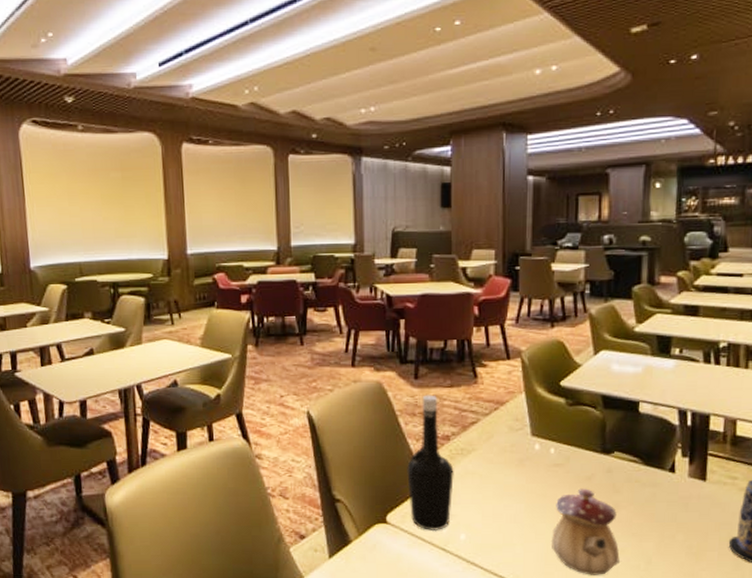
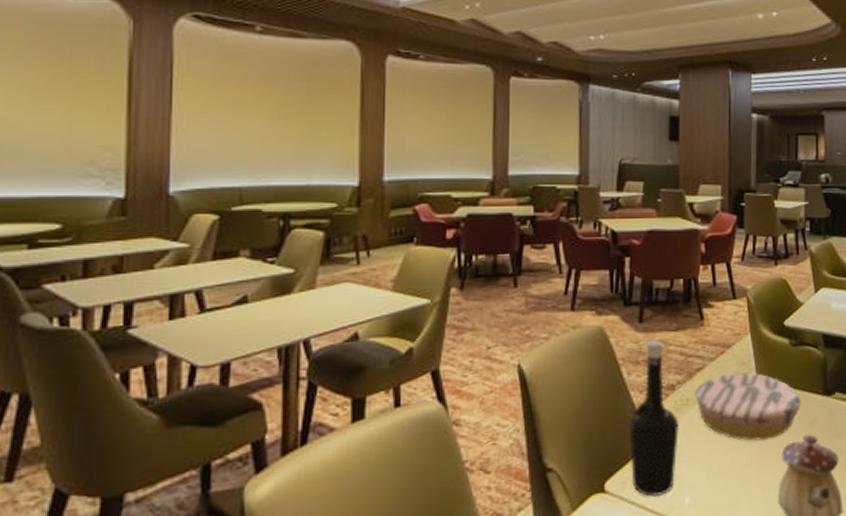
plate: none [469,428,577,491] -> present [695,372,801,441]

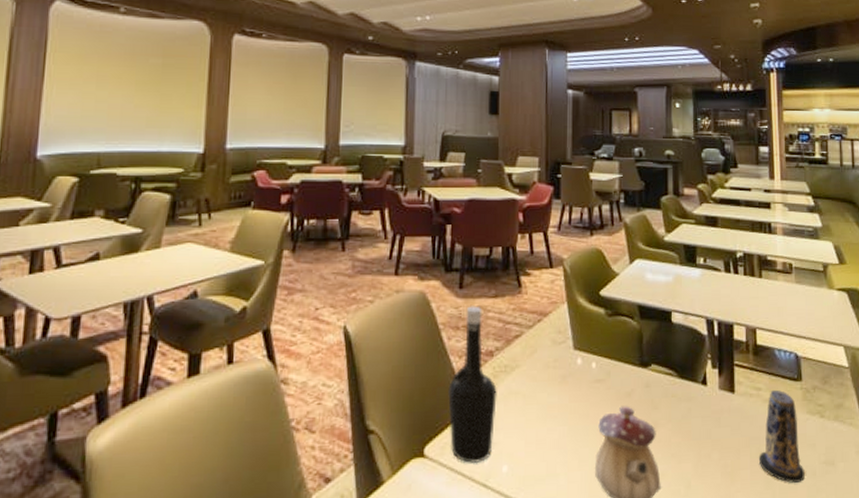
plate: present [695,372,801,441] -> none [513,341,617,411]

